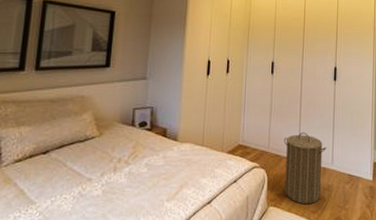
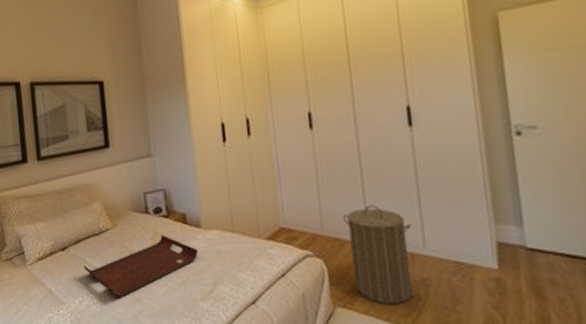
serving tray: none [62,145,172,198] -> present [83,235,199,297]

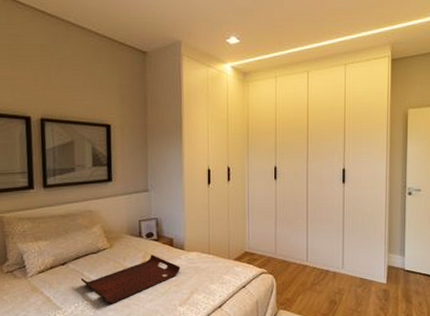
laundry hamper: present [342,204,413,305] -> none [290,237,337,308]

